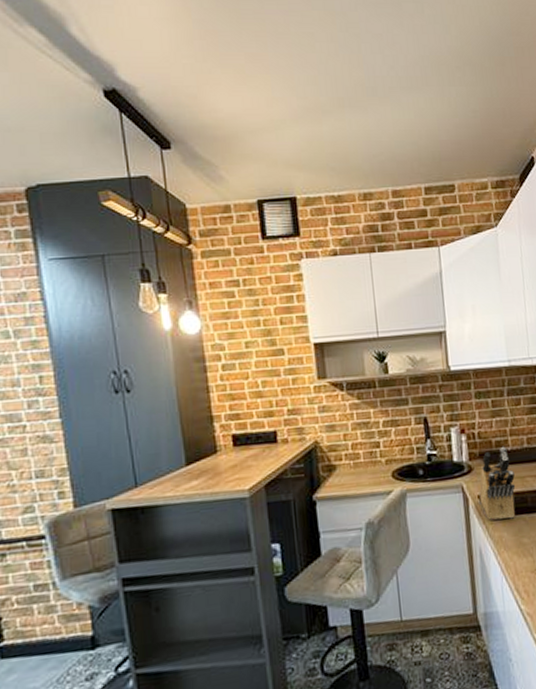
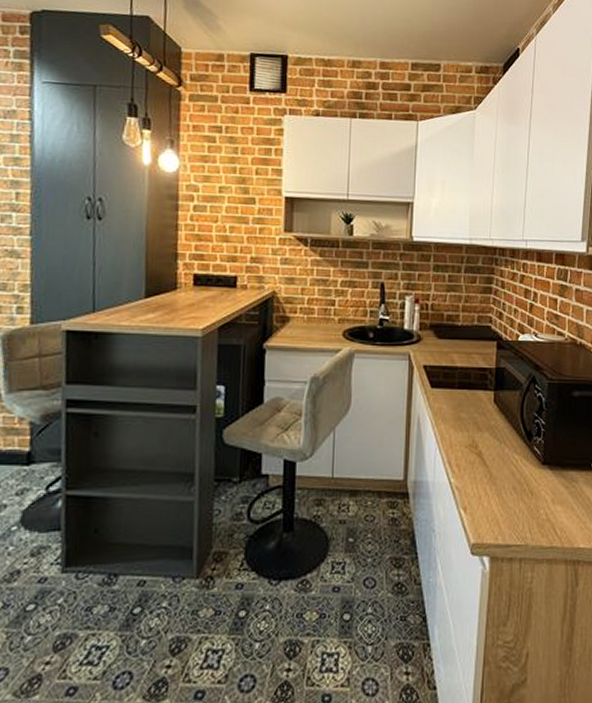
knife block: present [479,447,516,520] -> none [424,322,461,392]

